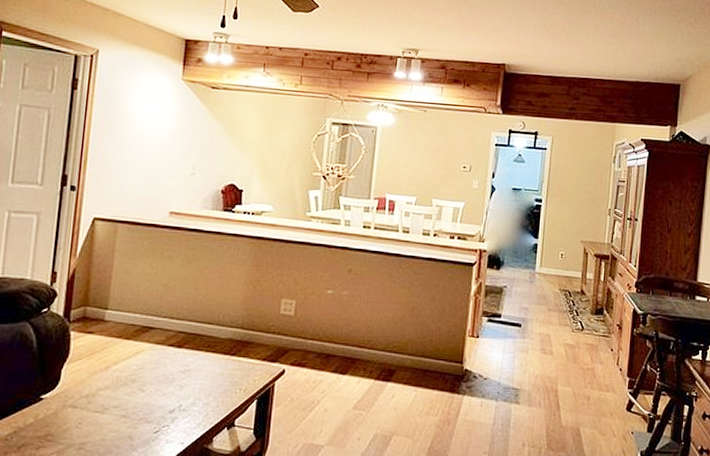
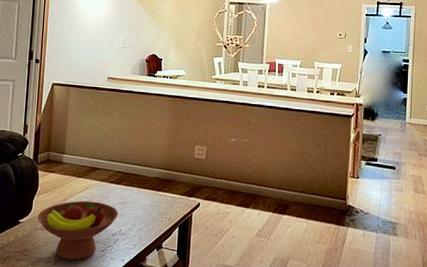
fruit bowl: none [66,369,178,446] -> present [37,200,118,260]

